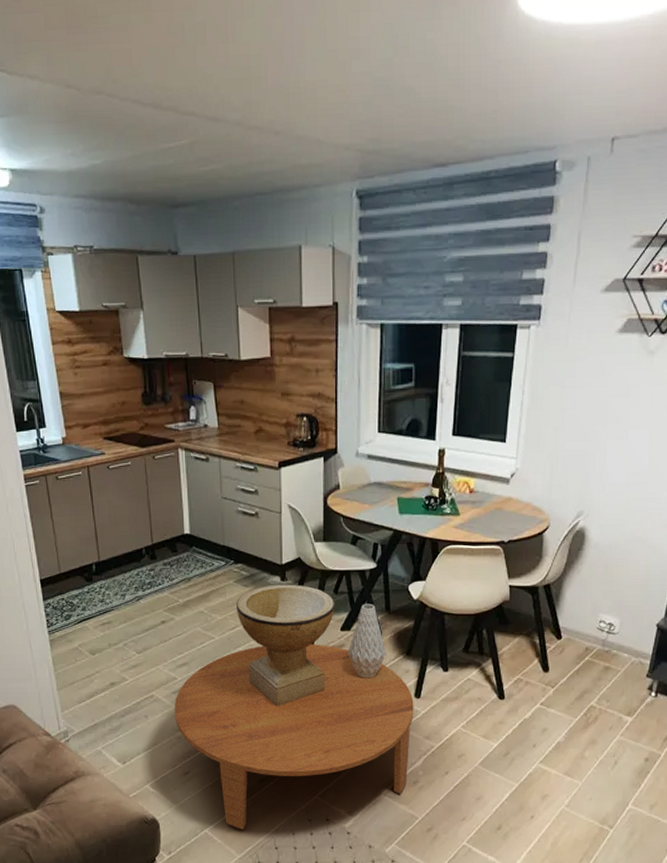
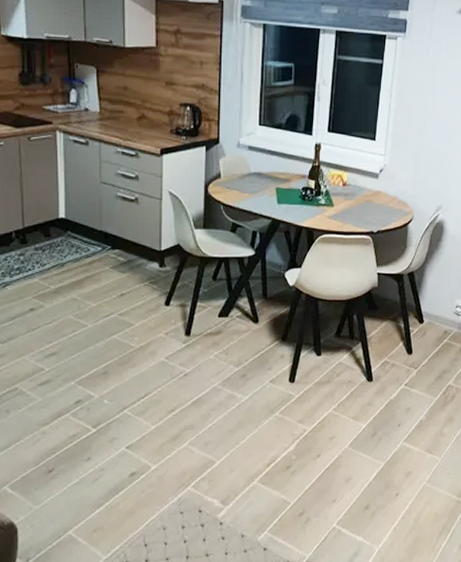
coffee table: present [174,644,414,829] -> none [40,330,288,528]
decorative bowl: present [236,584,335,707] -> none [112,270,214,396]
vase: present [348,604,386,678] -> none [226,290,262,364]

